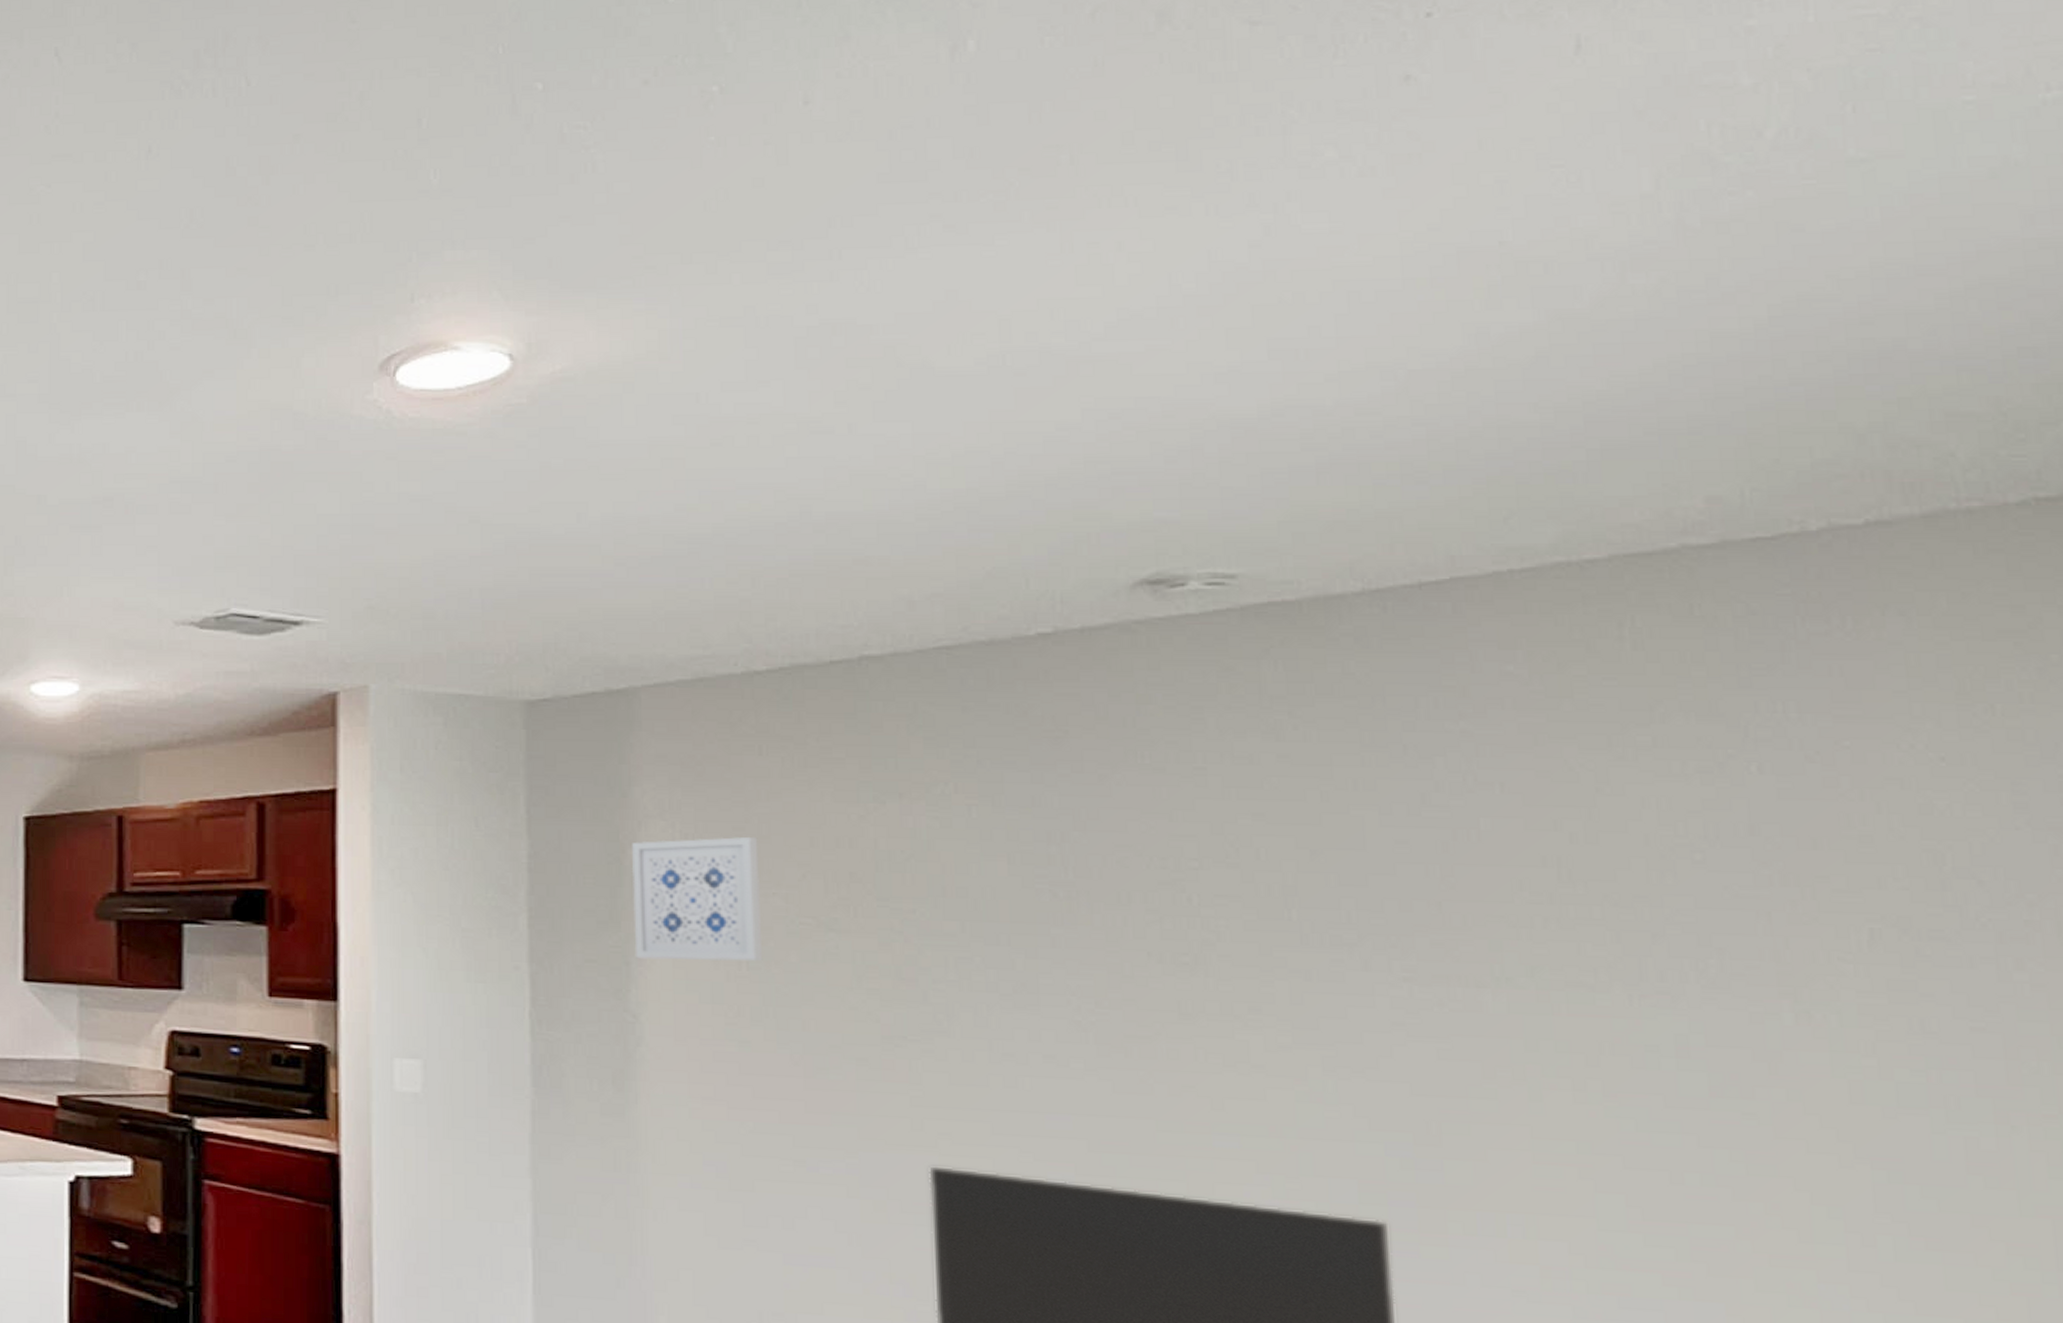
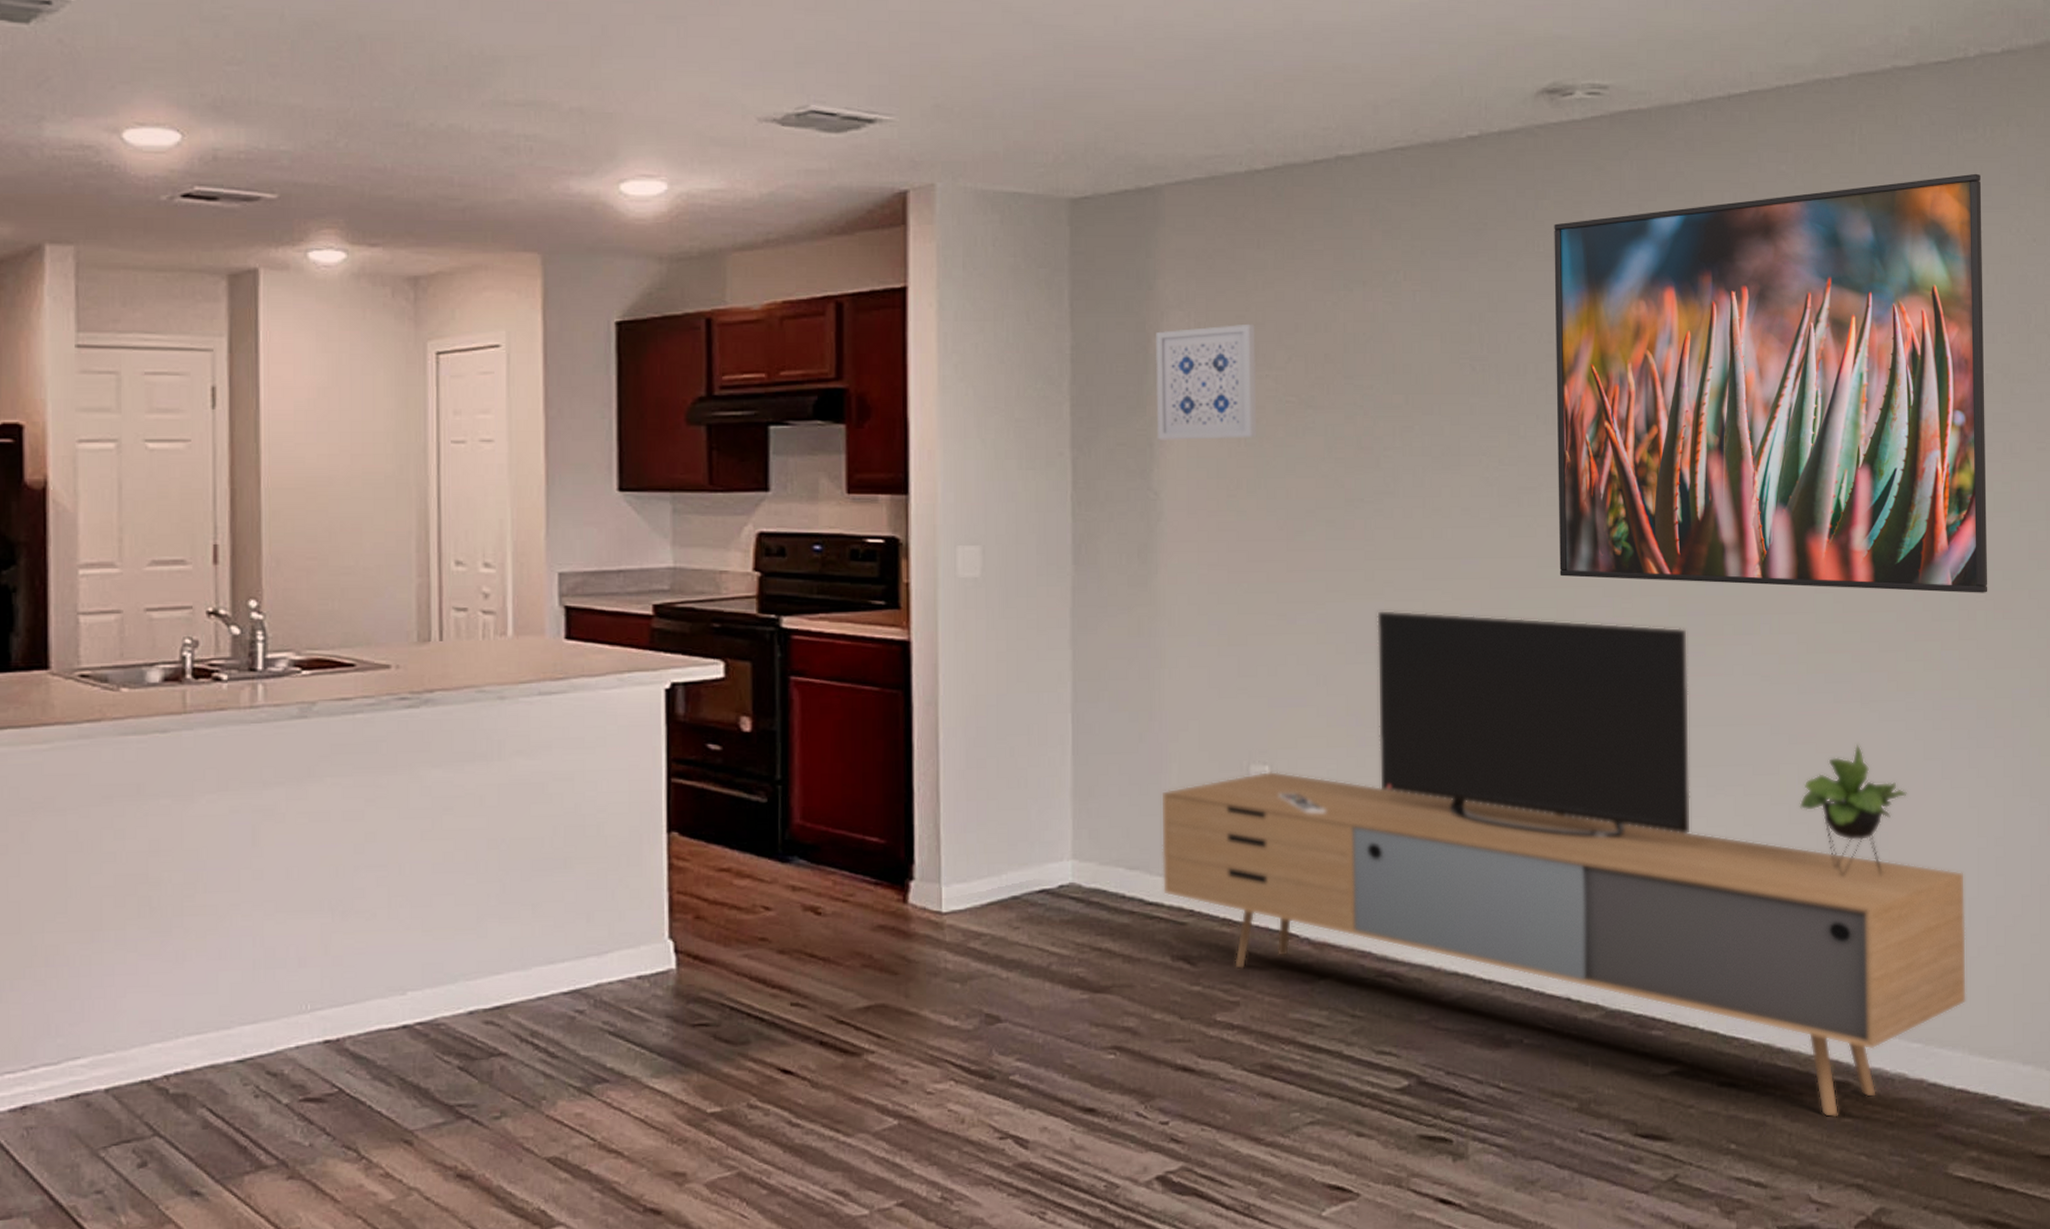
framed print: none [1164,674,1896,1213] -> present [1554,173,1988,593]

